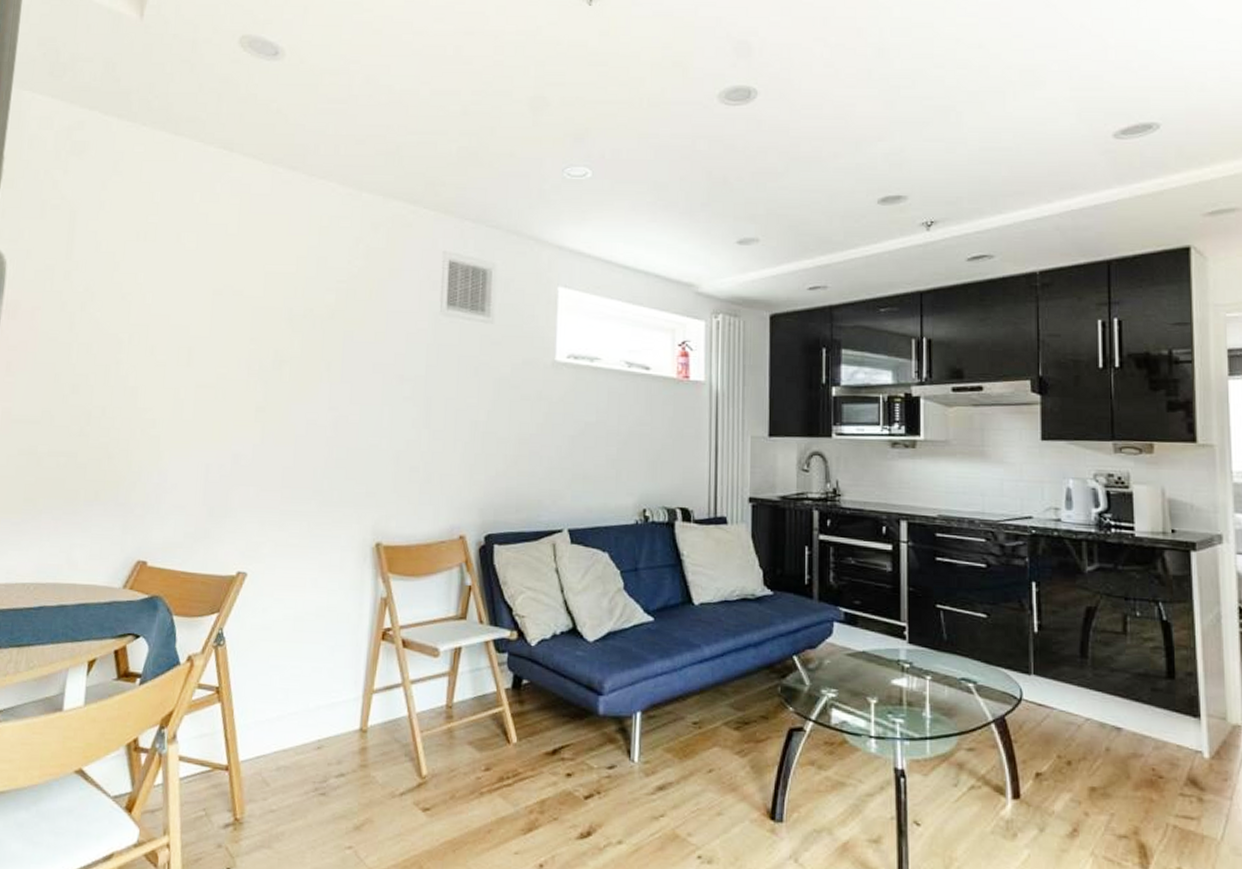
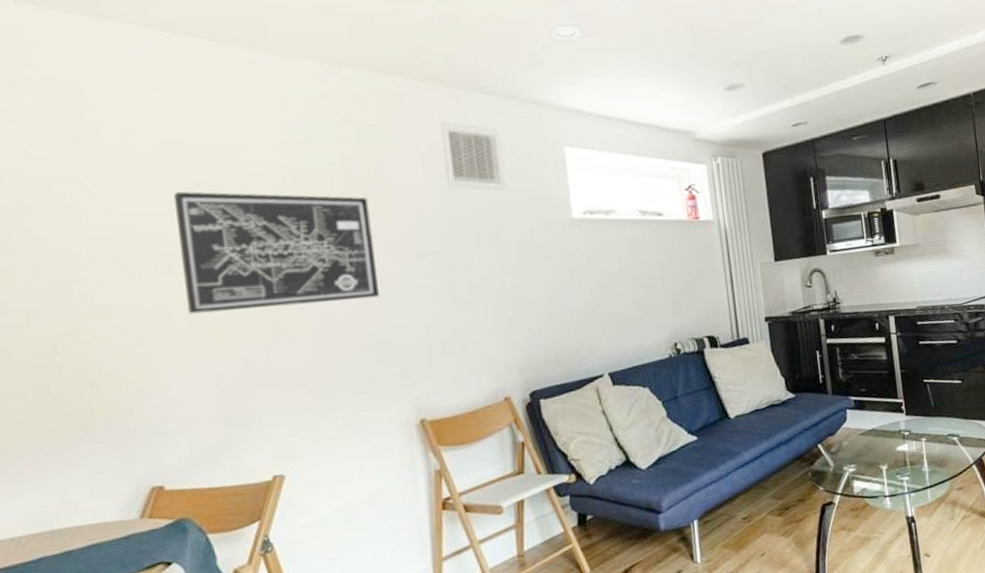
wall art: none [196,292,365,414] -> present [174,191,379,314]

